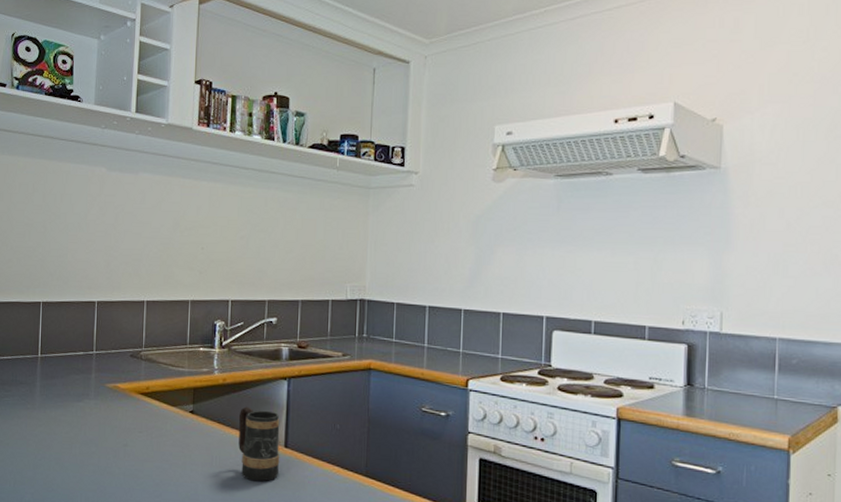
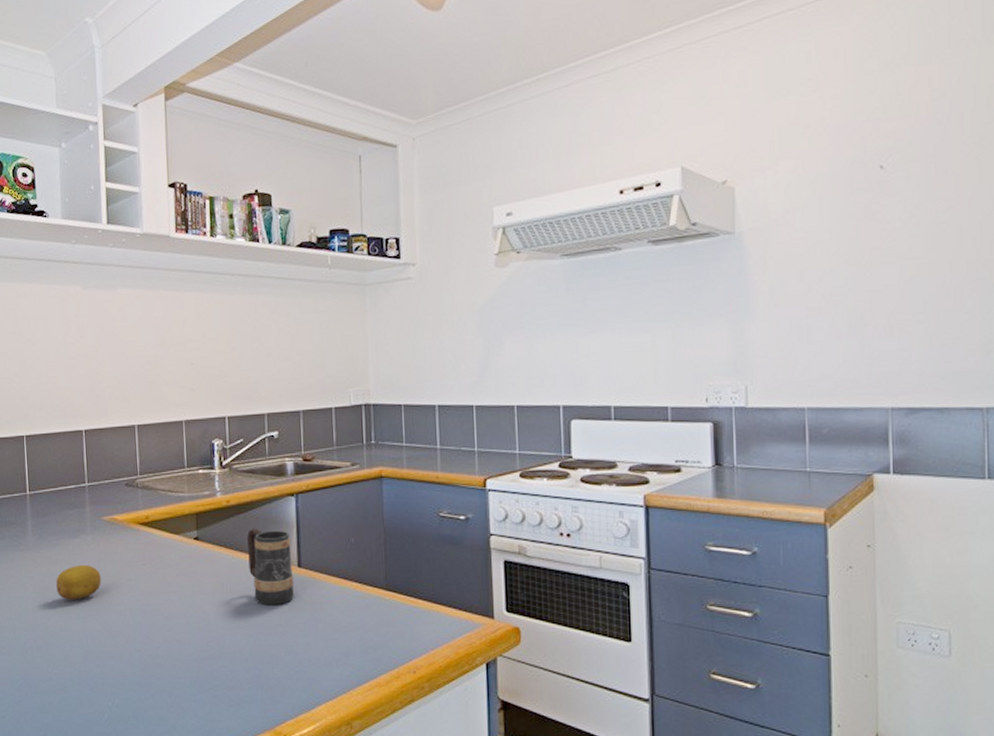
fruit: none [57,427,100,460] -> present [56,564,101,600]

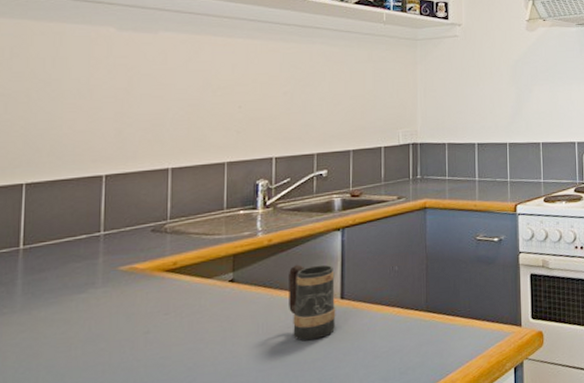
fruit: present [56,564,101,600] -> none [49,321,111,365]

